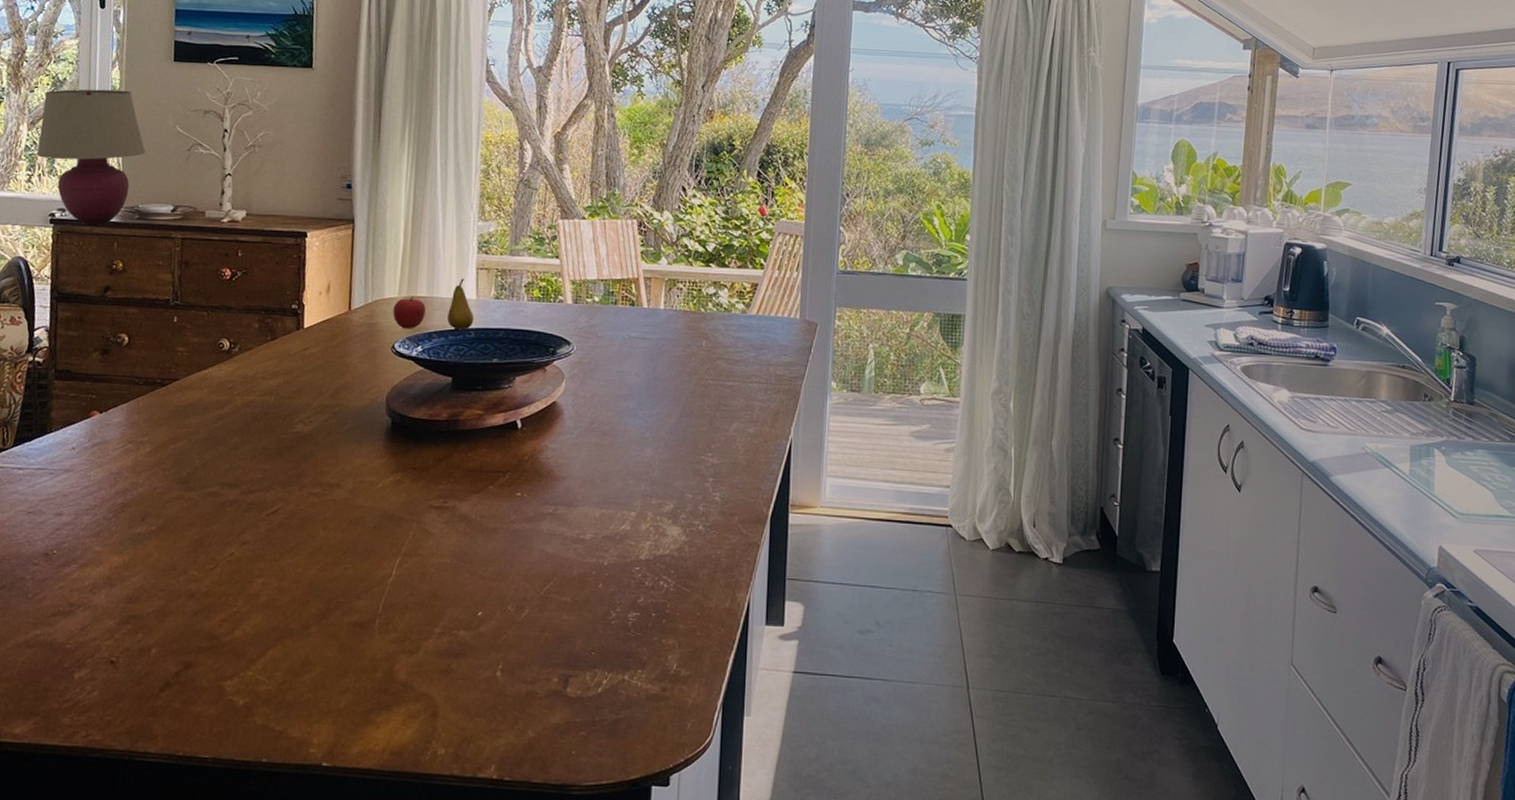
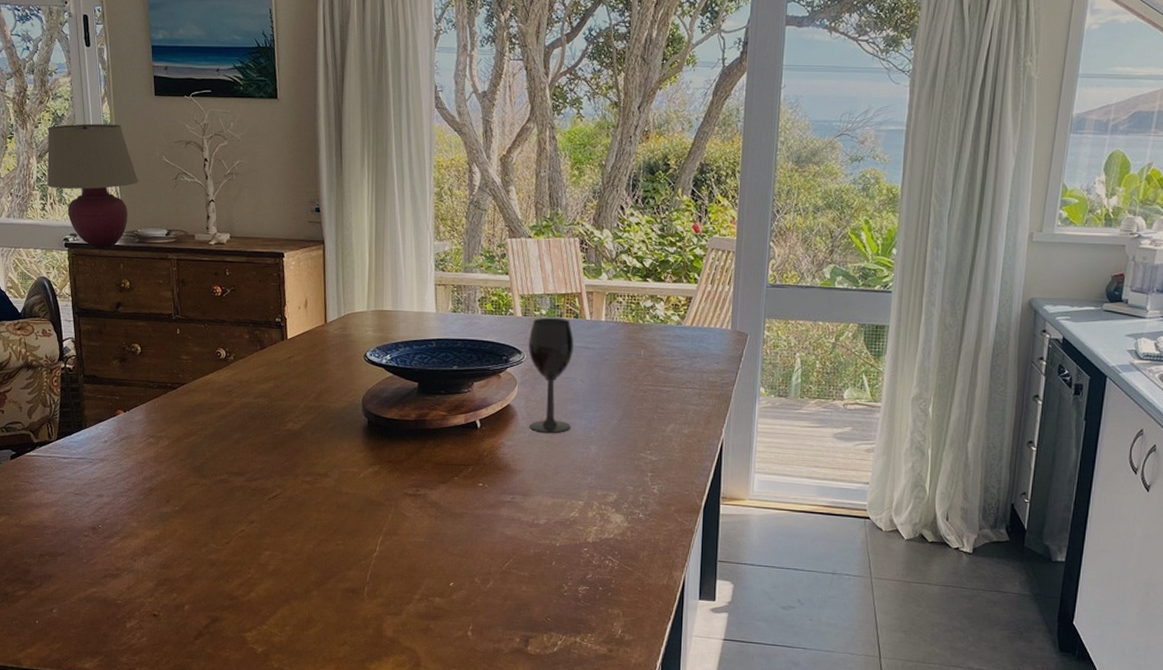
fruit: present [393,296,426,329] -> none [363,310,392,340]
fruit: present [447,278,474,330] -> none [411,293,435,341]
wine glass: none [577,305,630,434] -> present [529,317,575,433]

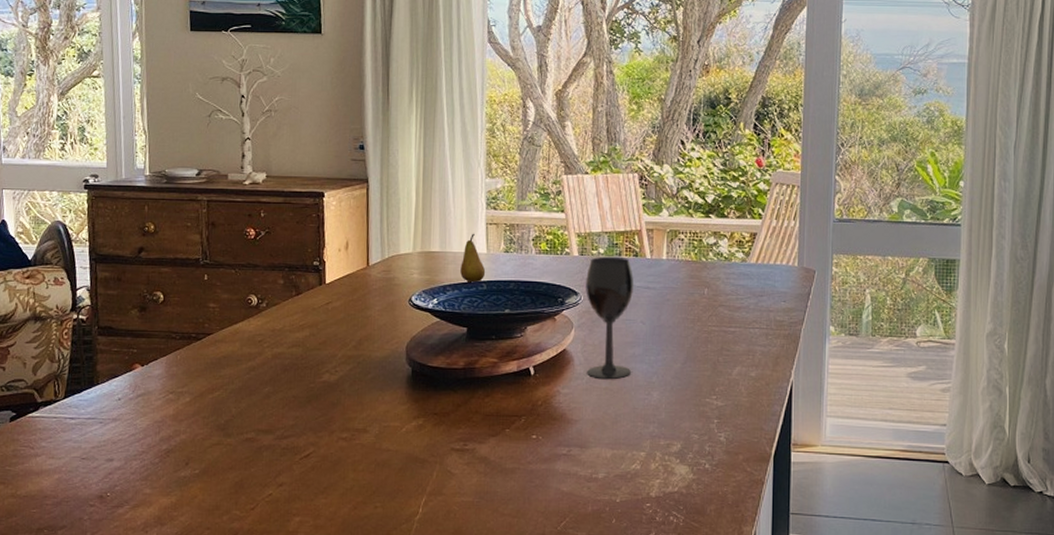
table lamp: present [46,123,139,248] -> none [67,59,169,189]
fruit: none [411,293,435,341] -> present [460,233,486,283]

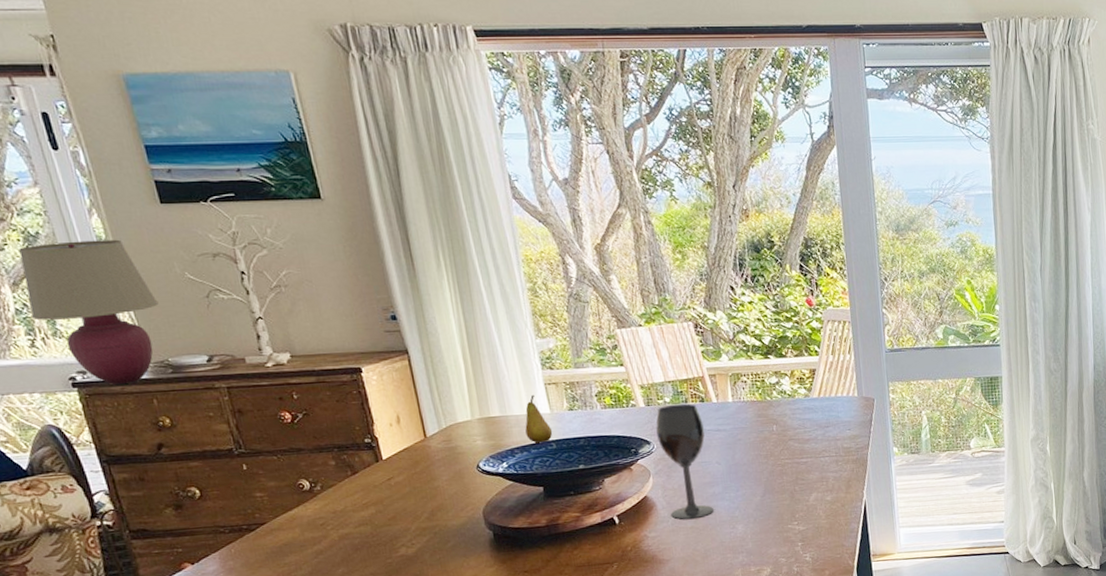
table lamp: none [67,59,169,189] -> present [18,239,159,385]

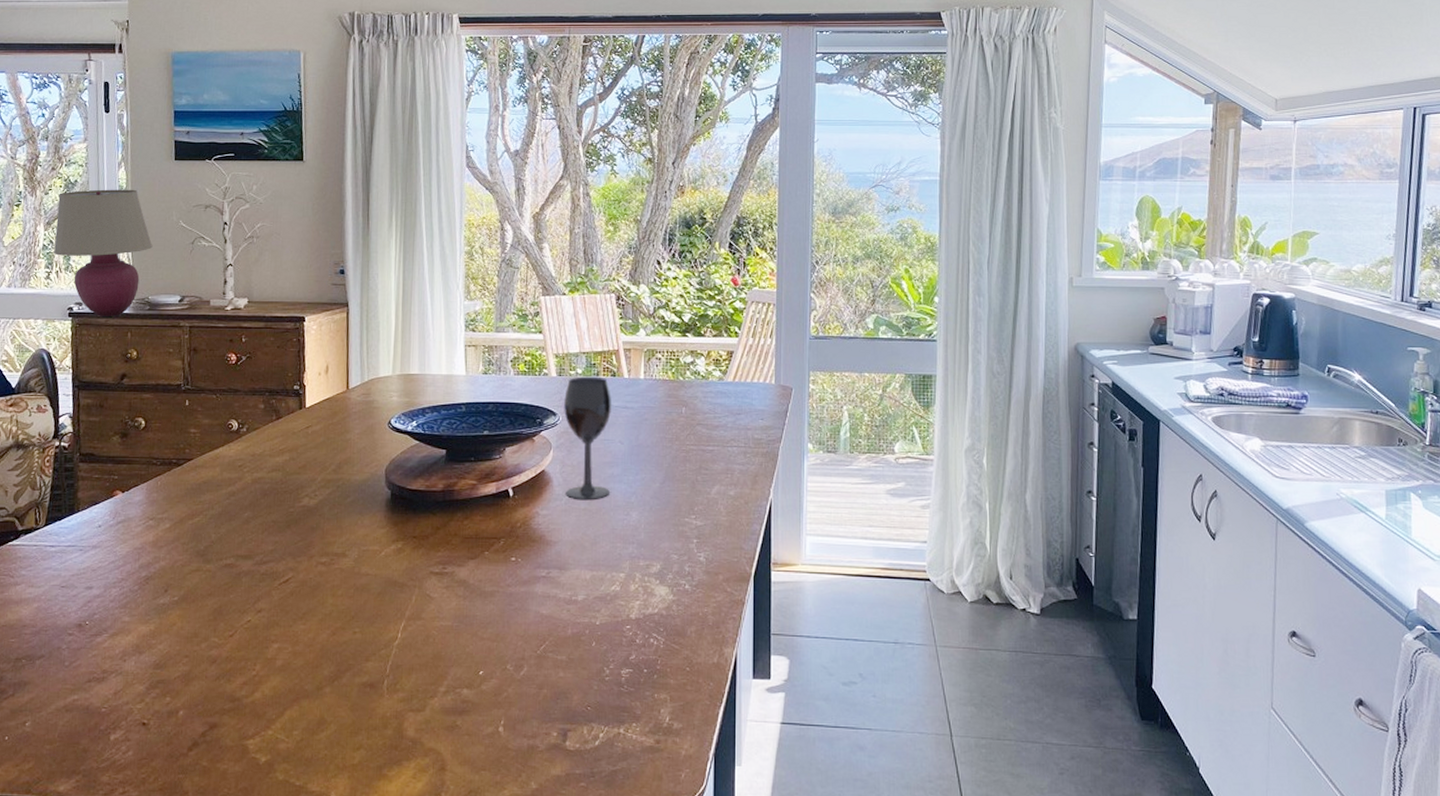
fruit: present [525,394,553,443] -> none [439,355,465,405]

